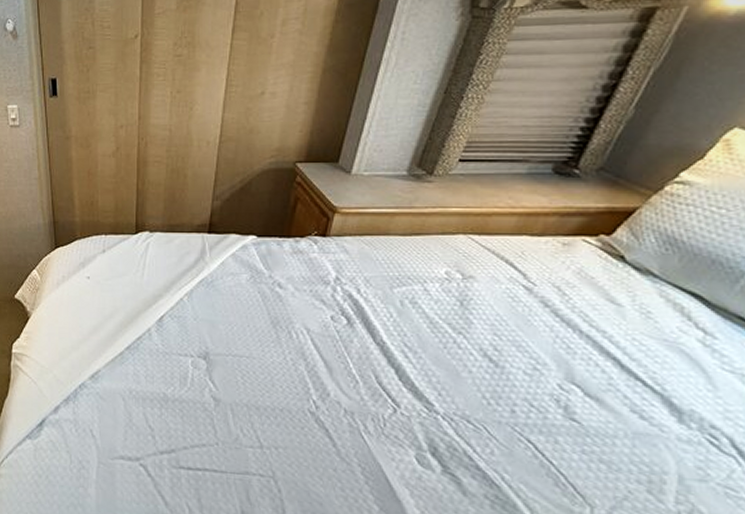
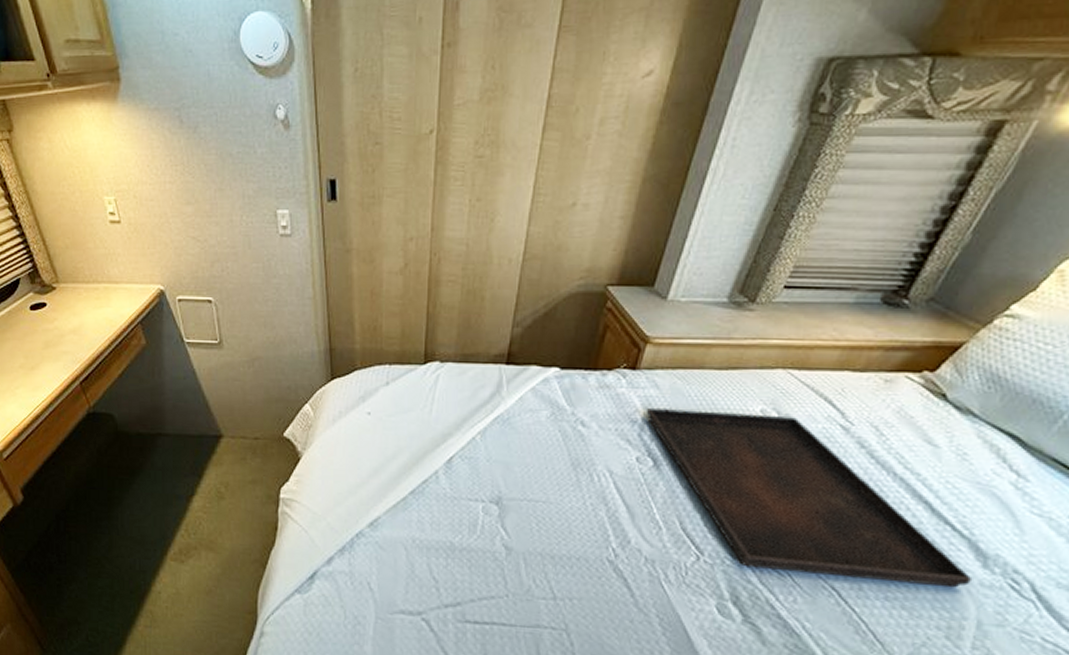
serving tray: none [337,272,669,443] -> present [645,408,973,588]

